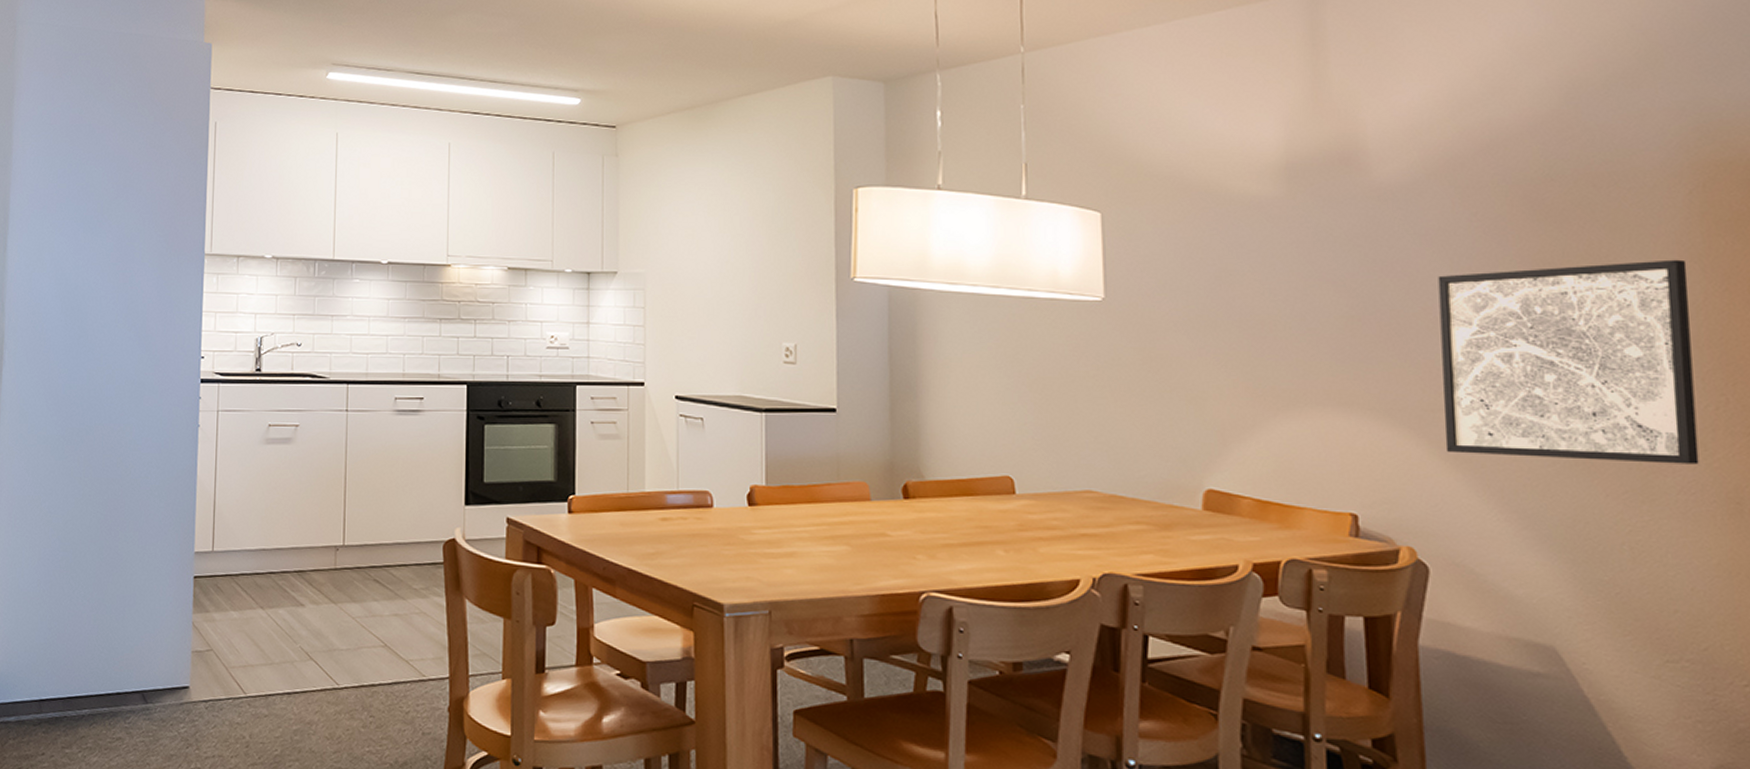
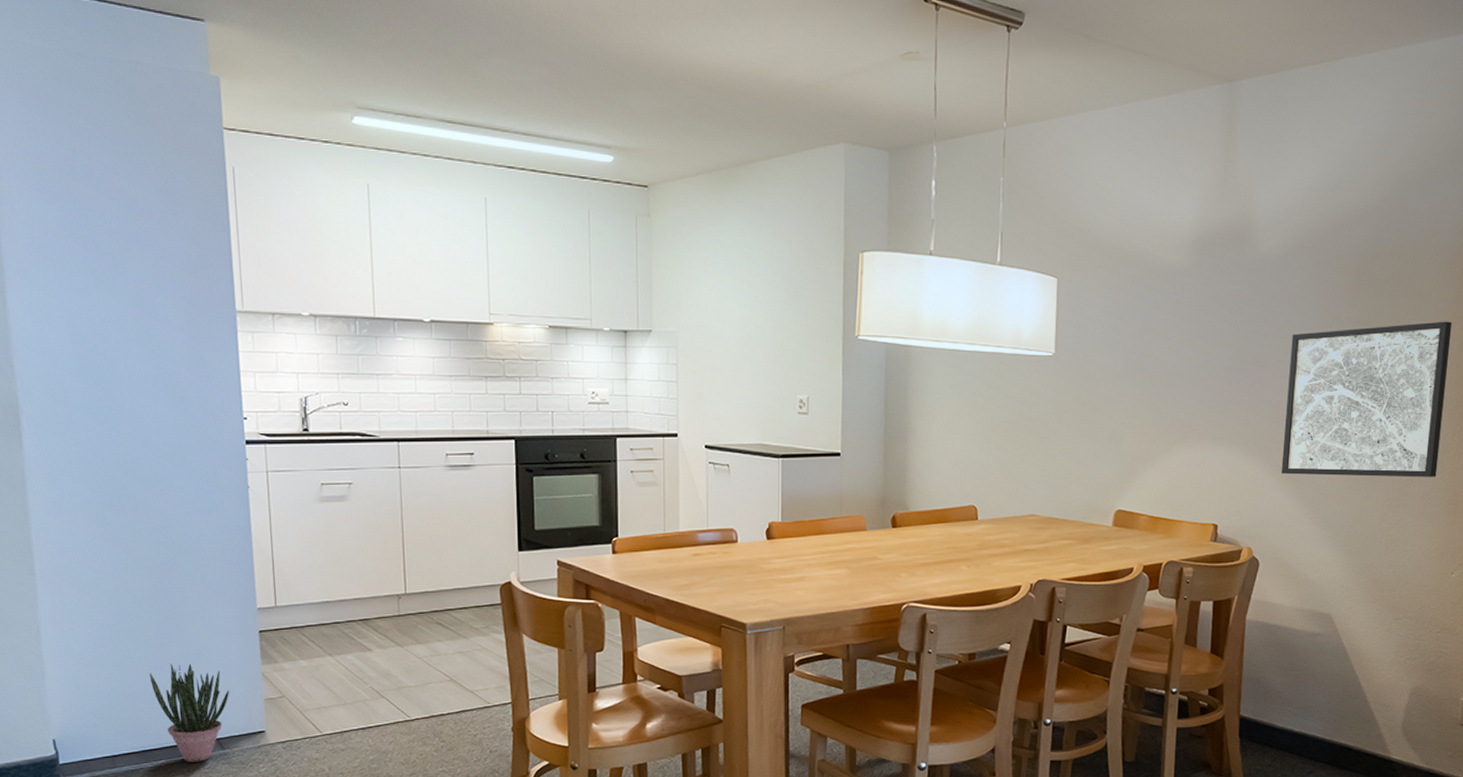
potted plant: none [84,605,158,715] -> present [149,663,229,762]

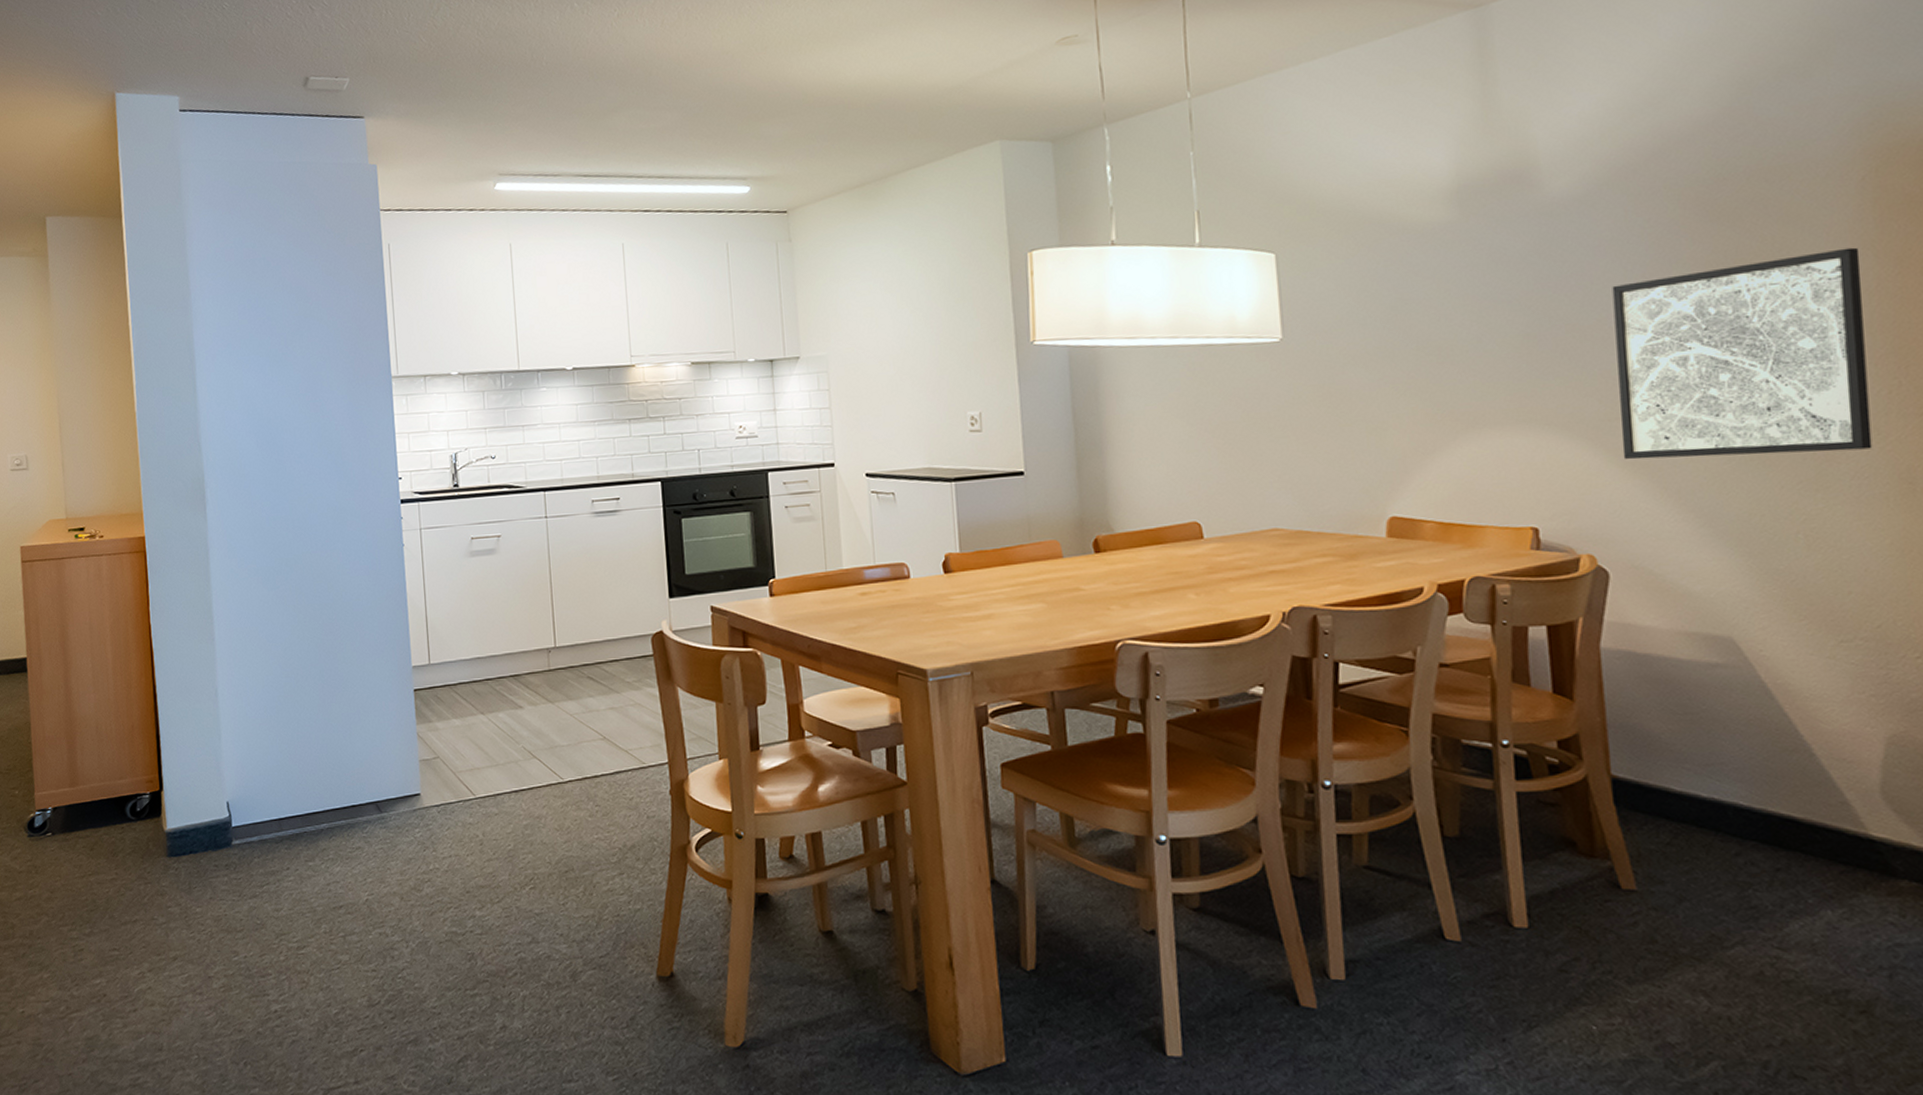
potted plant: present [149,663,229,762] -> none [312,724,386,826]

